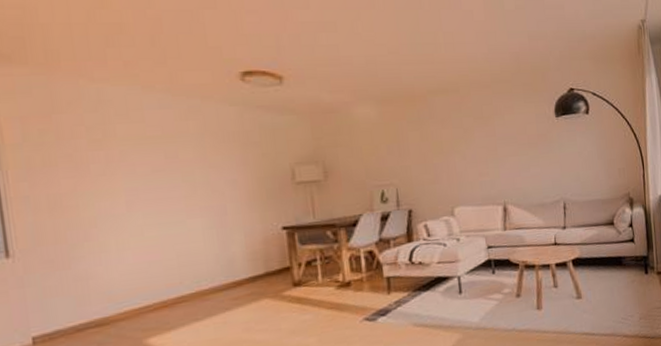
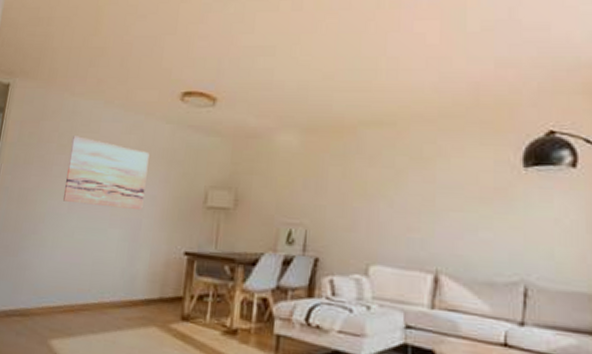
wall art: none [107,128,224,201] -> present [62,136,150,211]

